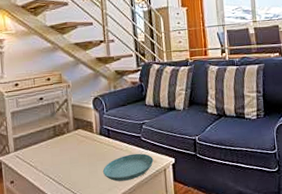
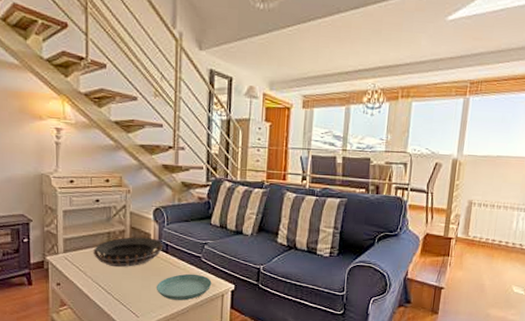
decorative bowl: none [41,125,105,158] -> present [93,237,163,268]

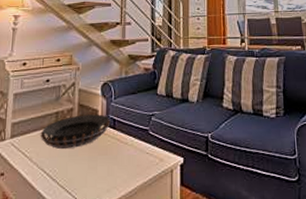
saucer: present [157,273,212,301] -> none [104,149,160,181]

